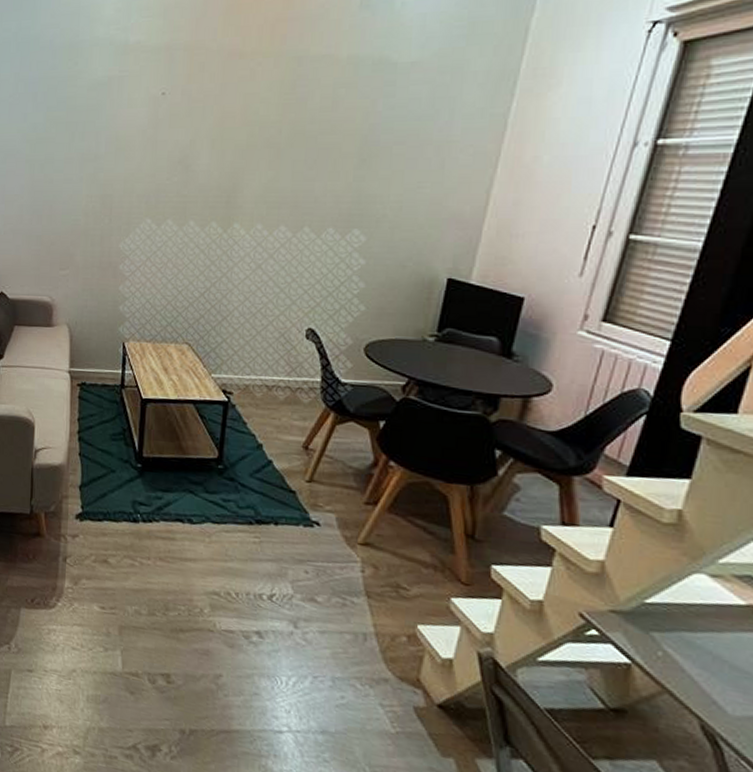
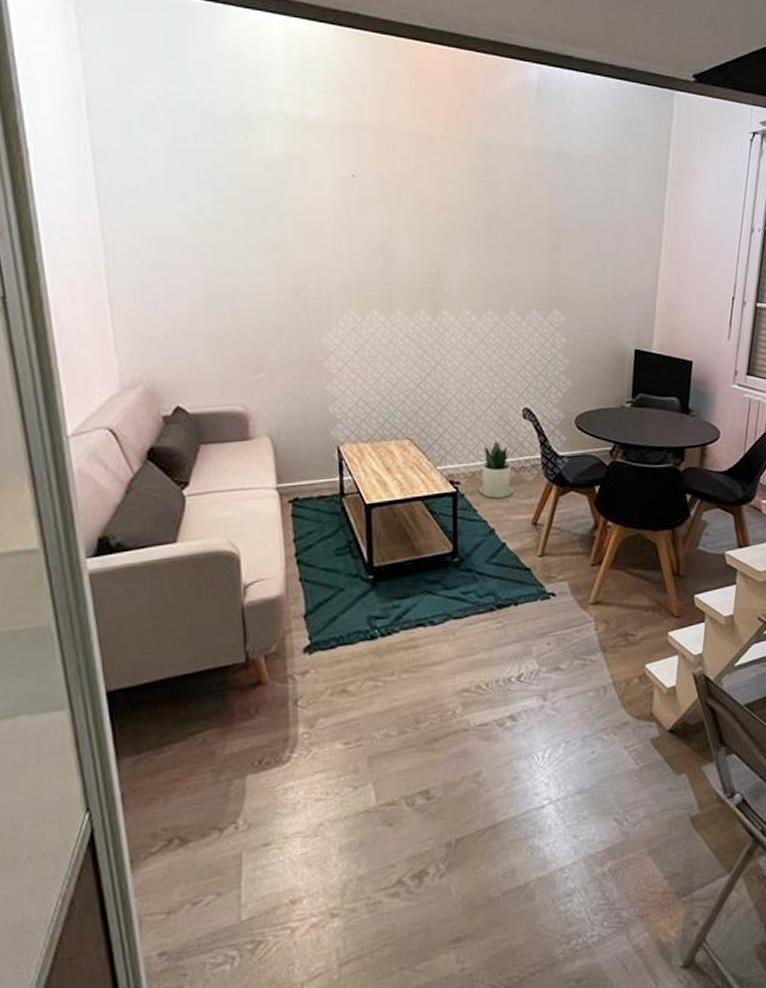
planter: none [250,358,289,416] -> present [478,441,513,499]

